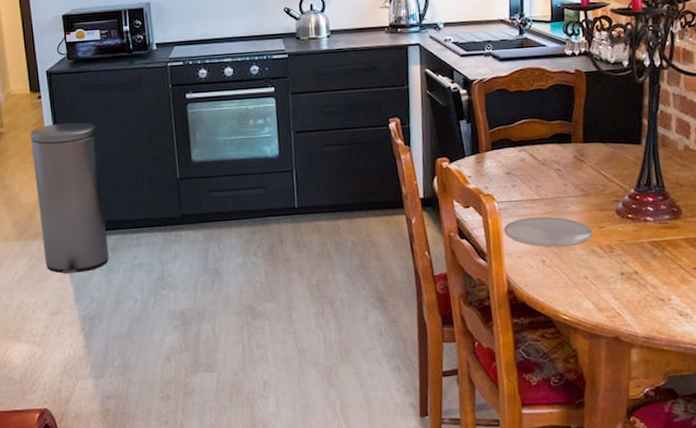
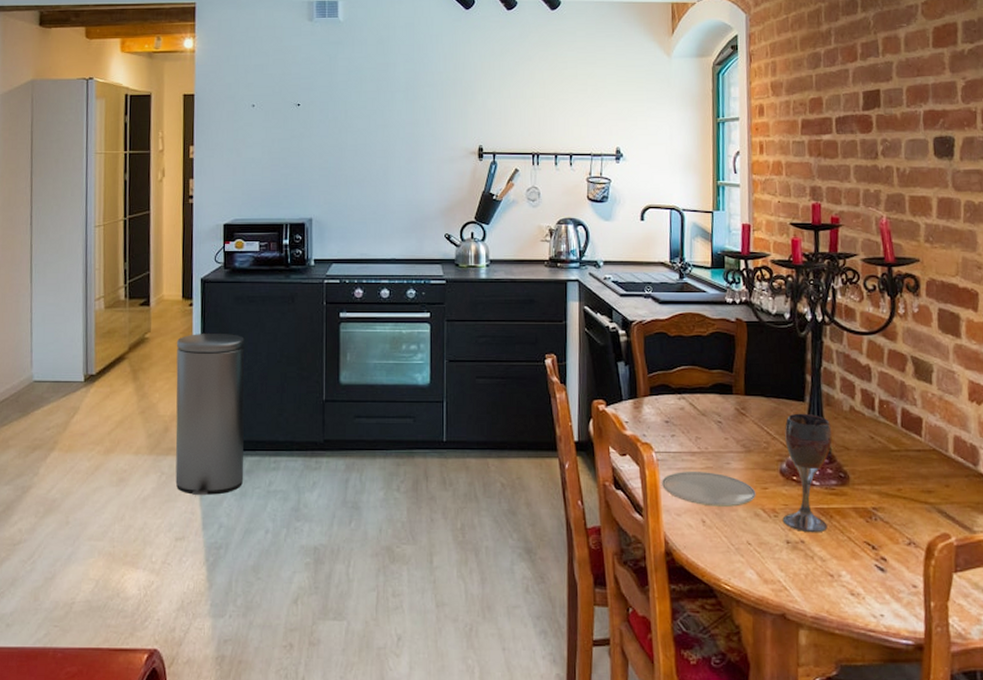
cup: none [617,155,667,264] -> present [782,413,832,533]

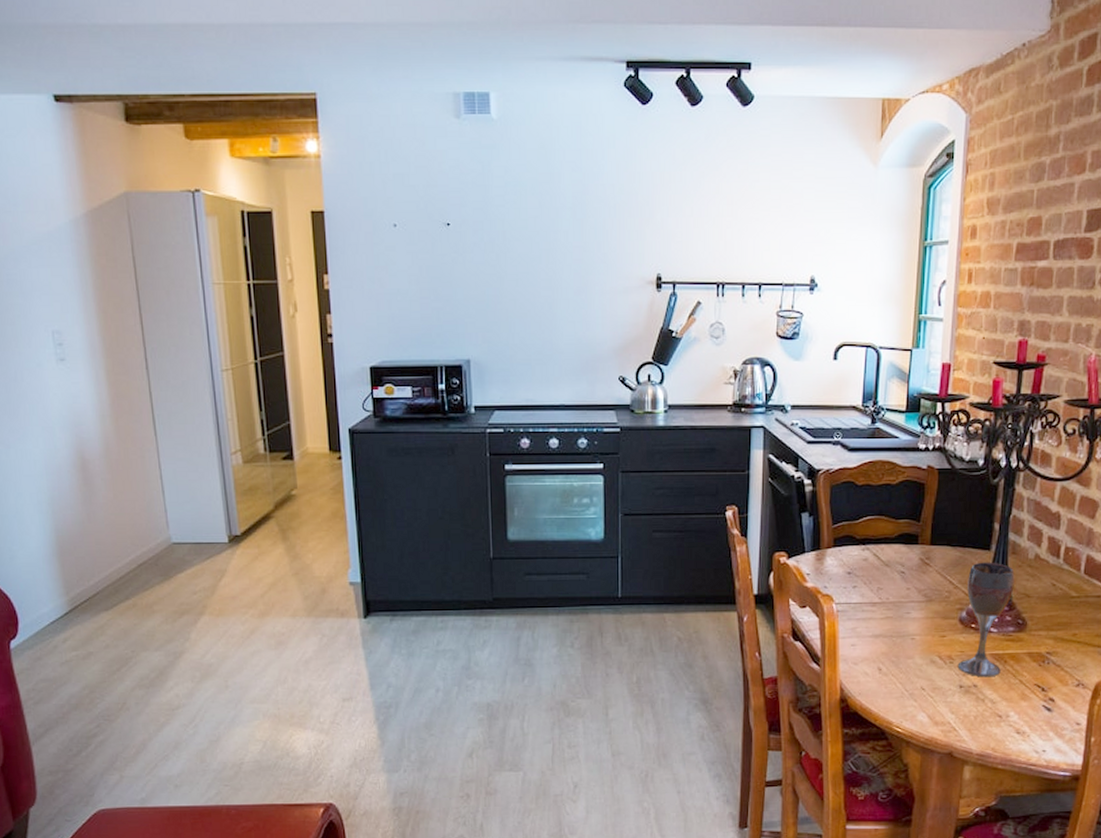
pedal bin: present [175,332,245,496] -> none [326,488,410,657]
plate: present [661,472,756,507] -> none [839,622,934,655]

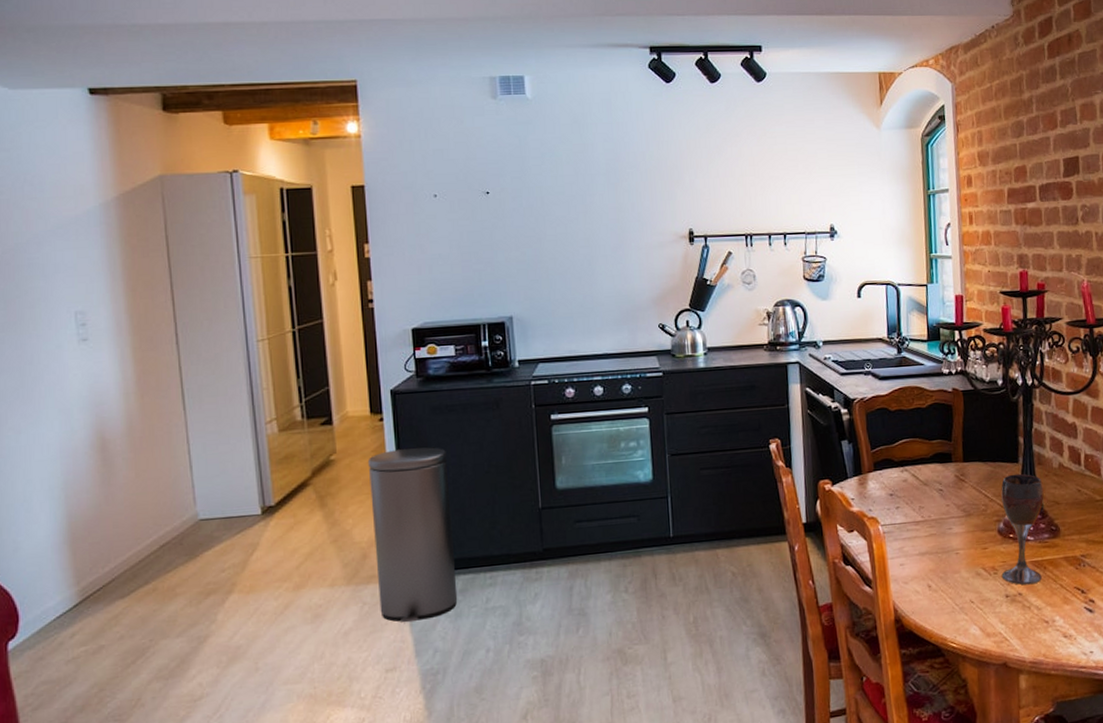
pedal bin: none [326,488,410,657] -> present [367,447,458,623]

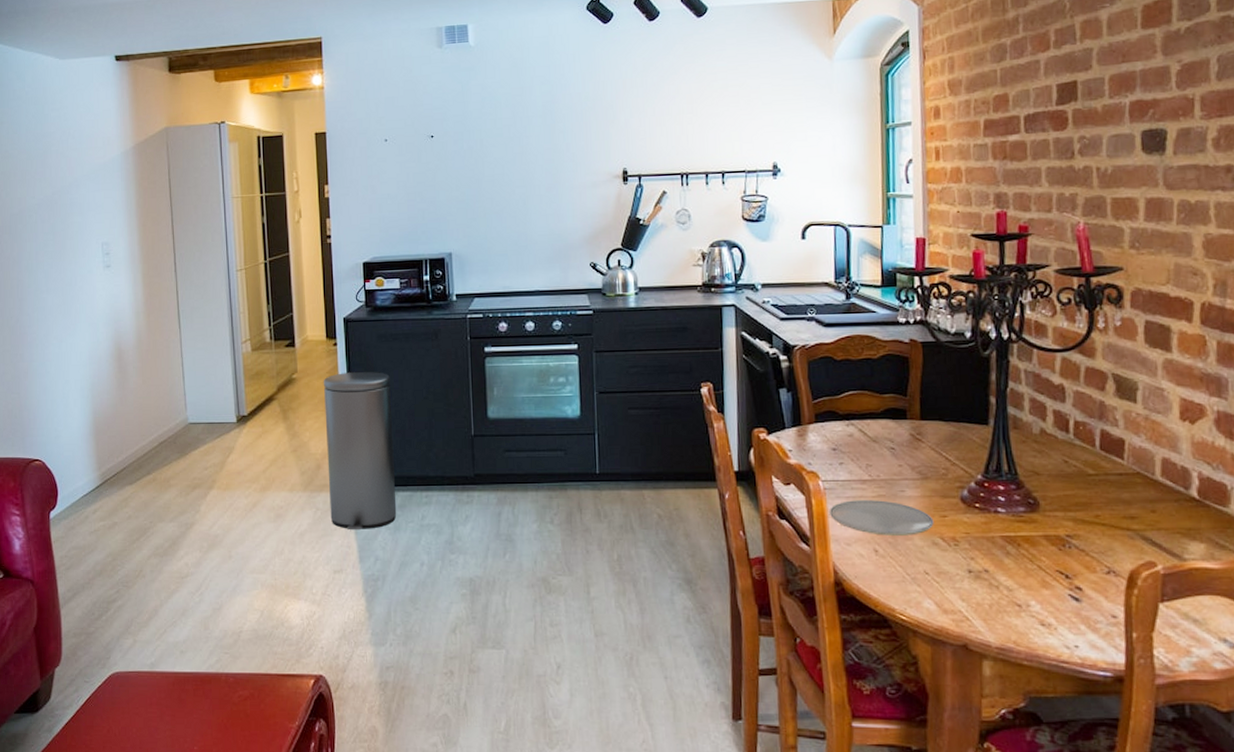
plate: none [888,538,977,572] -> present [828,500,934,536]
cup: present [1001,473,1044,586] -> none [963,437,1020,562]

